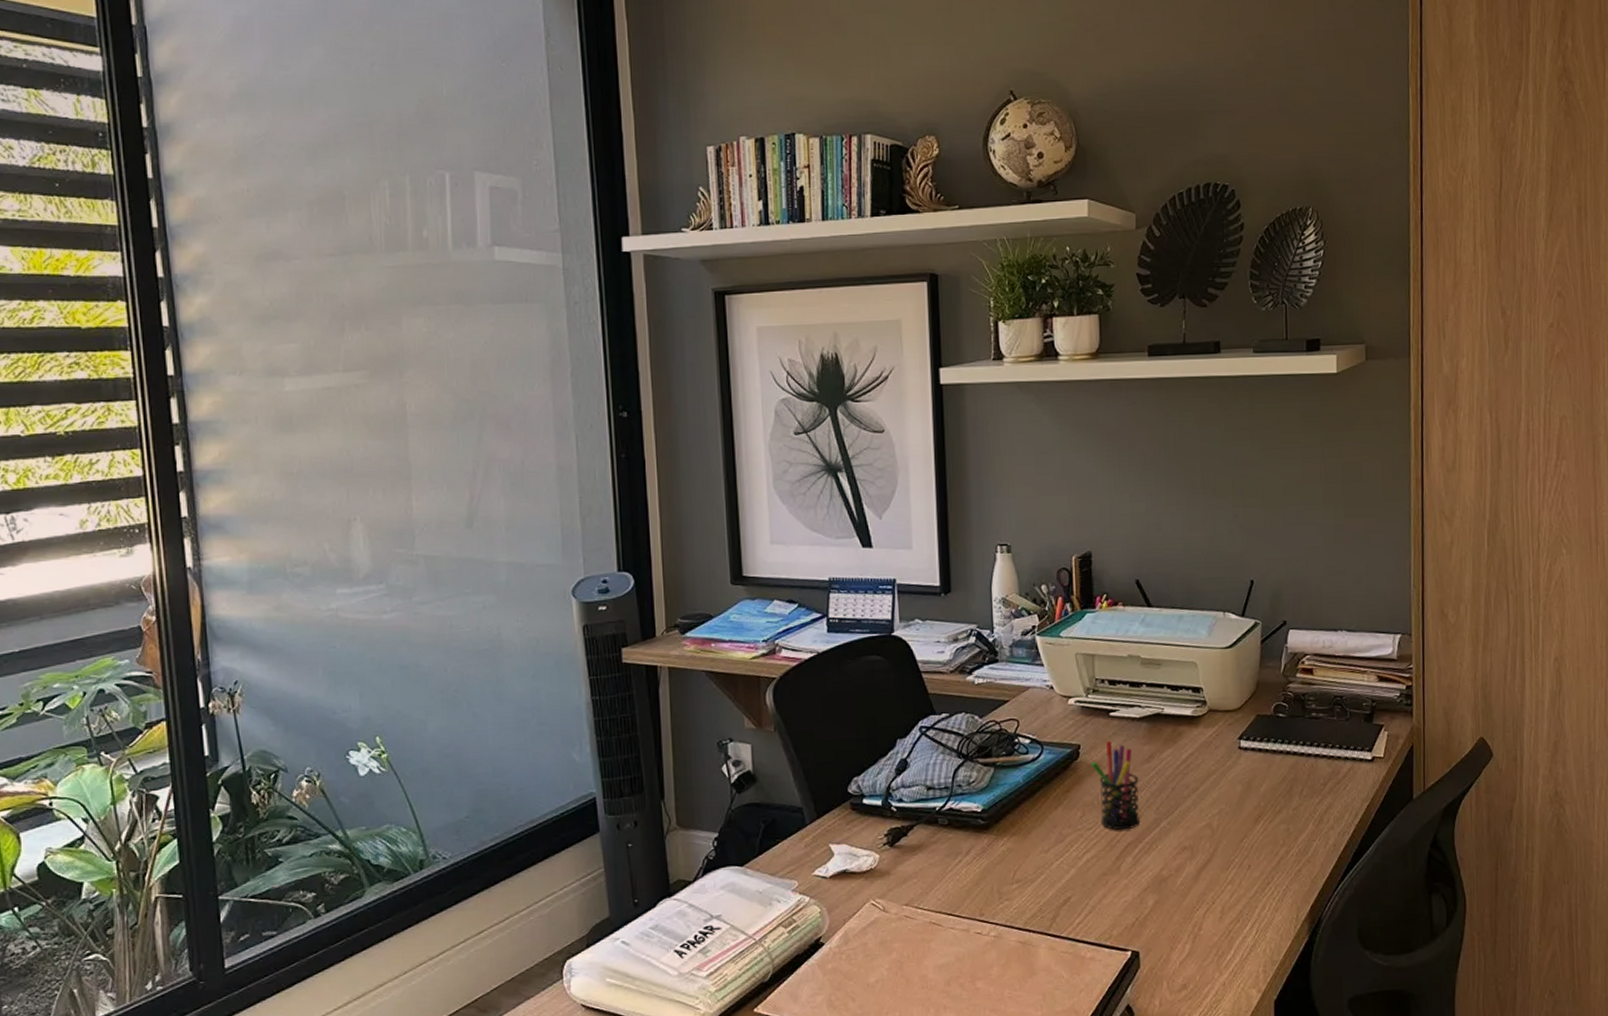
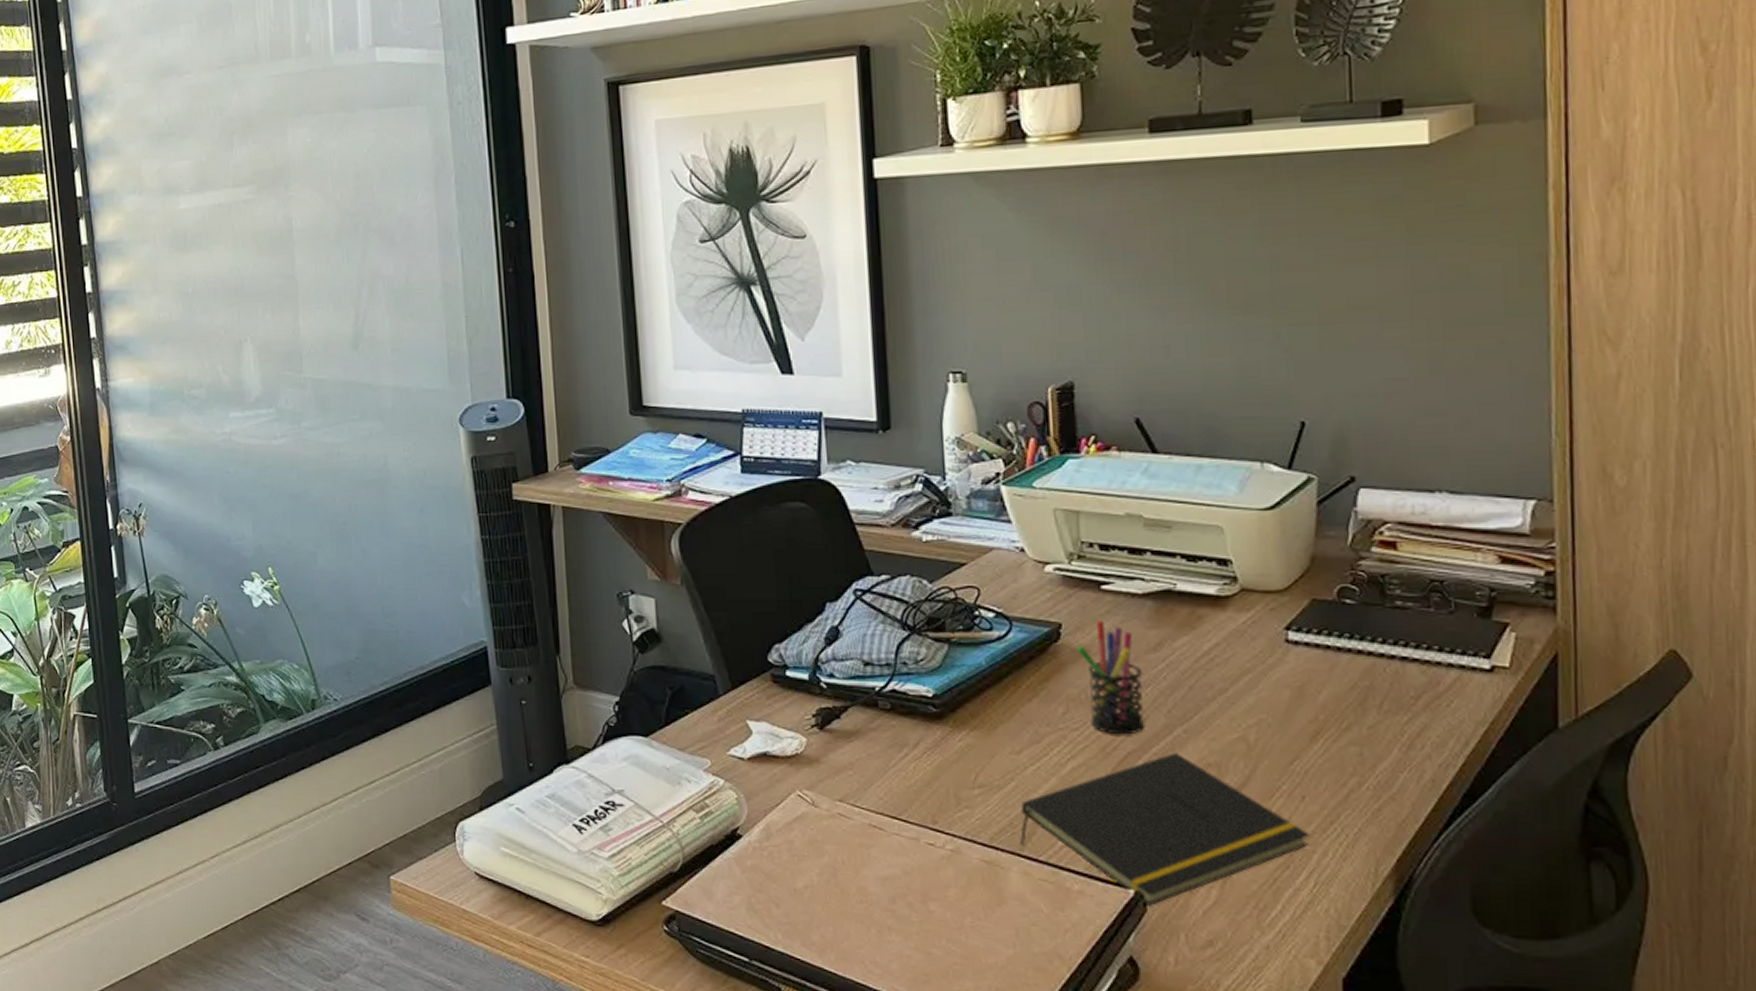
notepad: none [1046,841,1253,963] -> present [1019,753,1310,906]

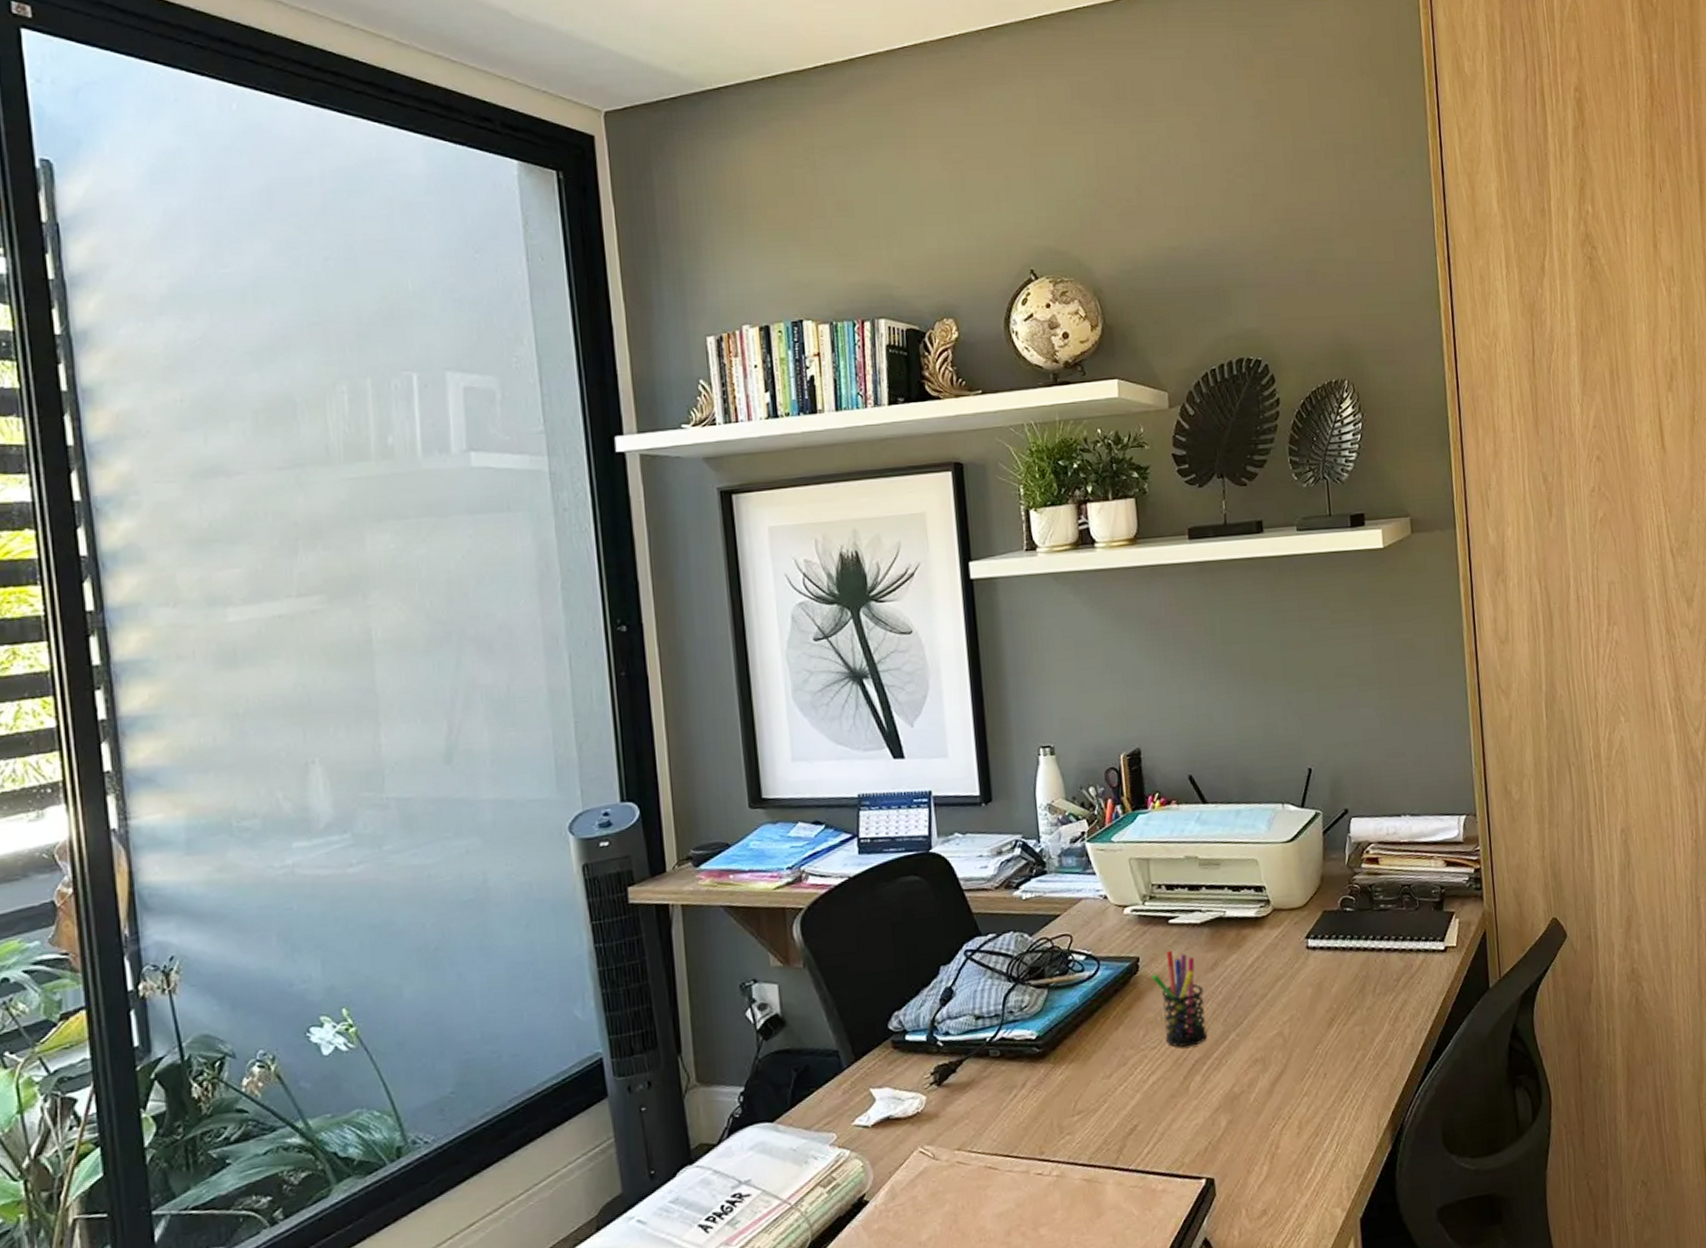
notepad: present [1019,753,1310,906] -> none [1113,1054,1331,1191]

